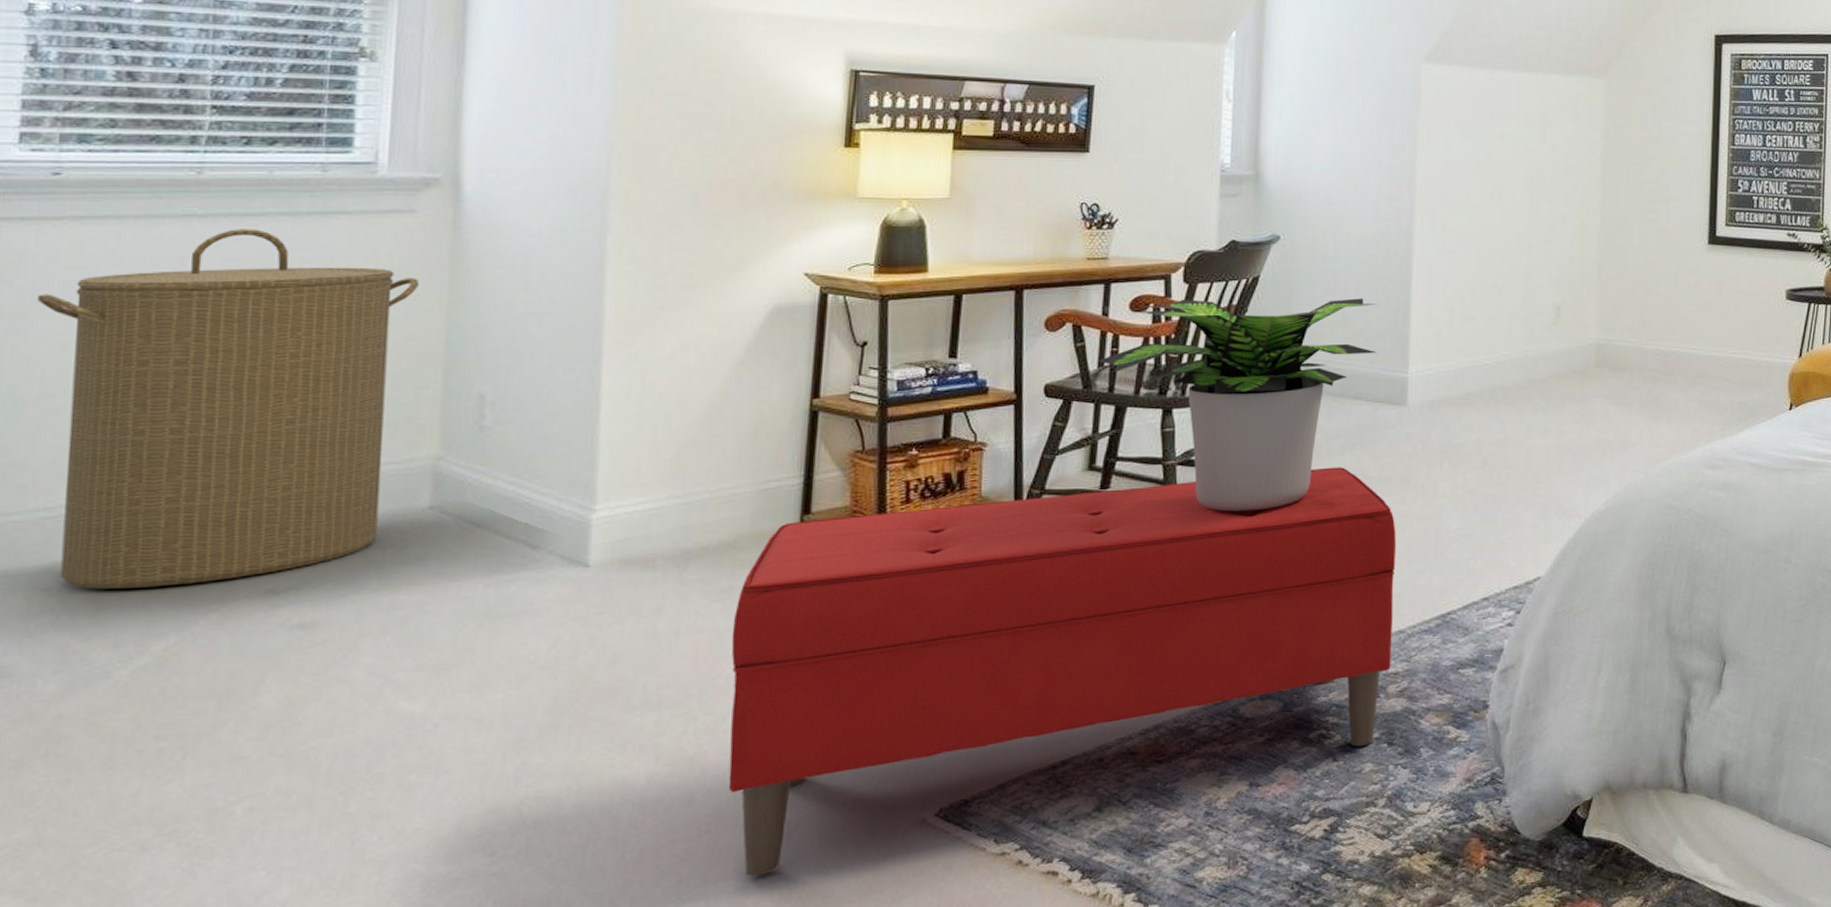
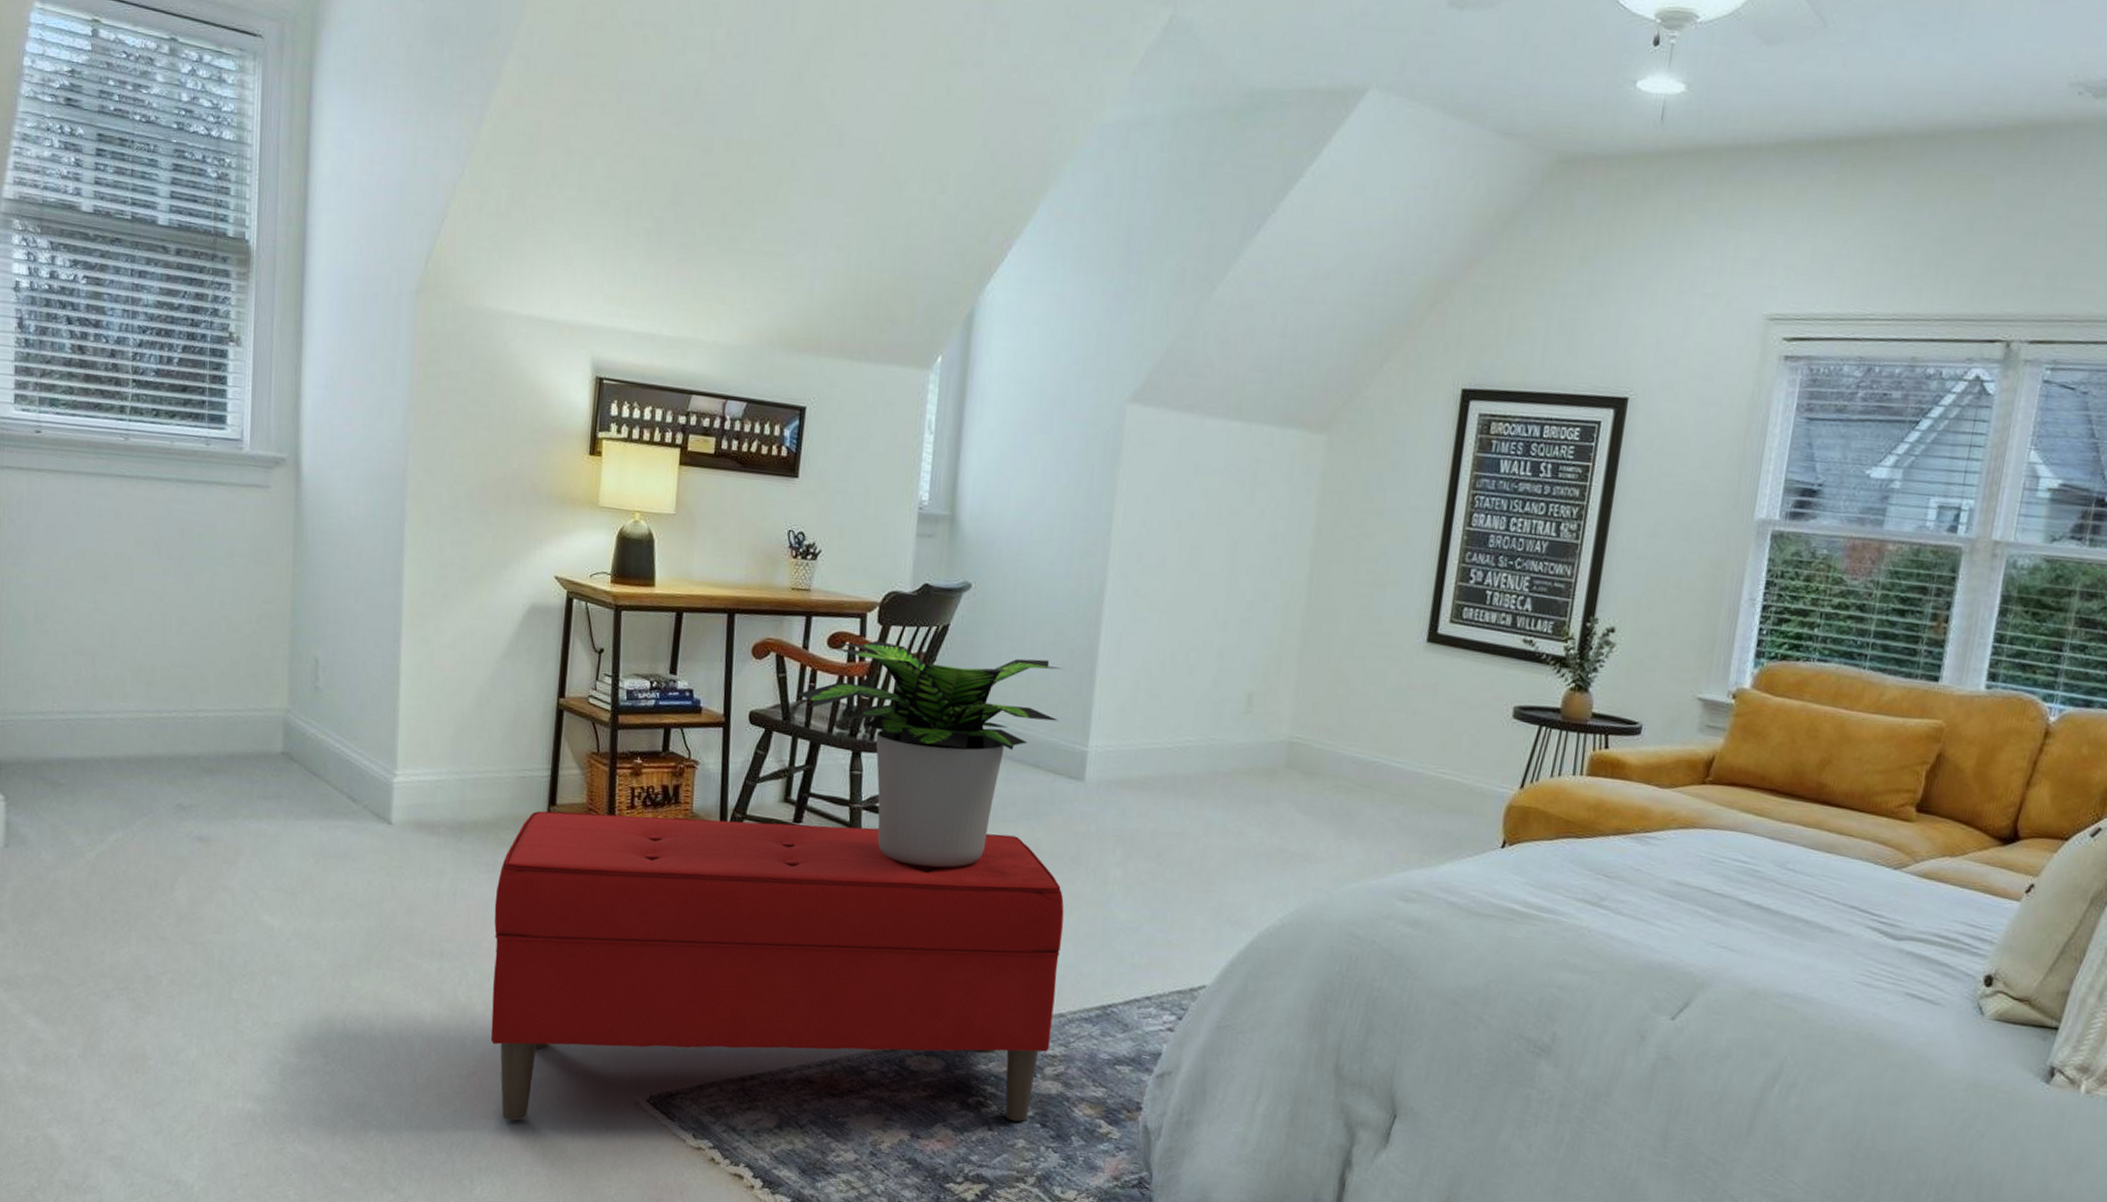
laundry hamper: present [36,229,420,590] -> none [30,490,273,791]

